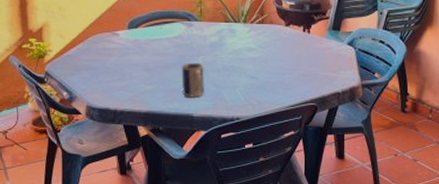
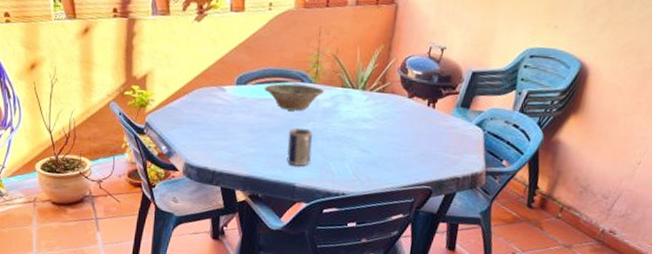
bowl: none [155,24,209,47] -> present [265,83,324,111]

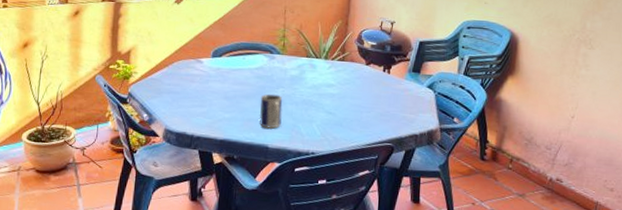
bowl: present [265,83,324,111] -> none [238,55,291,79]

